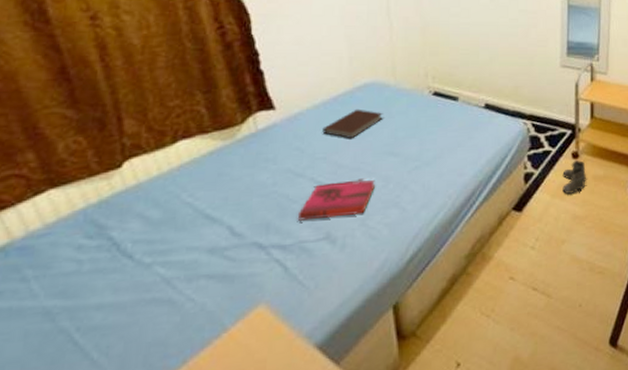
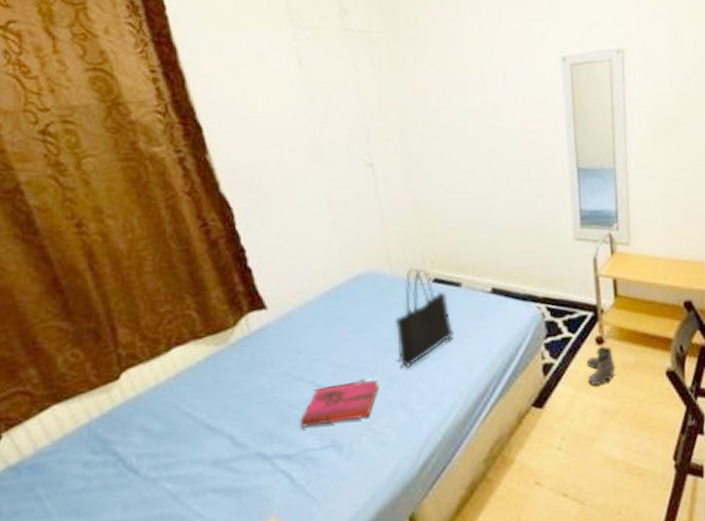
notebook: present [322,109,384,139] -> none [318,302,382,337]
tote bag: none [395,81,449,171] -> present [394,267,455,368]

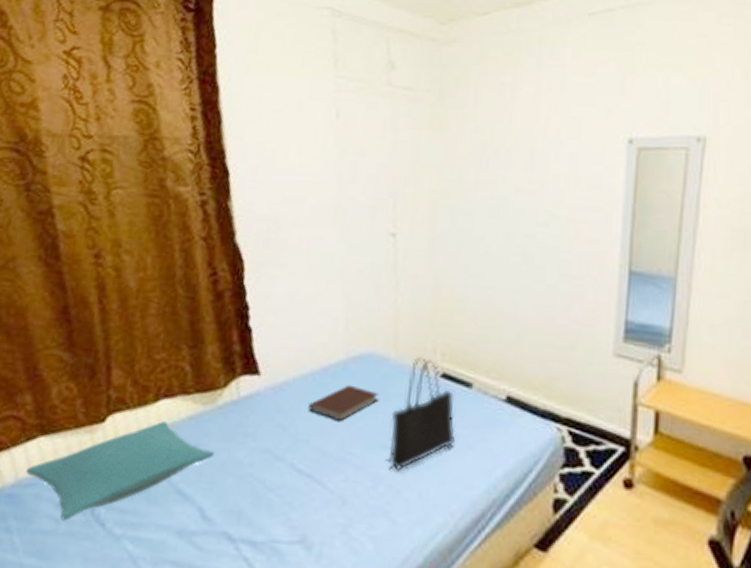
pillow: none [45,367,236,477] -> present [26,421,215,521]
hardback book: present [299,379,380,428] -> none [271,473,364,519]
notebook: none [318,302,382,337] -> present [308,384,380,422]
boots: present [586,345,616,385] -> none [607,490,644,541]

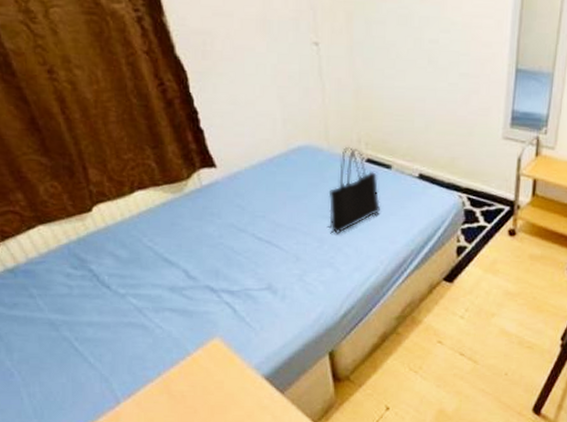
pillow: present [26,421,215,521] -> none [34,208,189,287]
notebook: present [308,384,380,422] -> none [260,171,318,201]

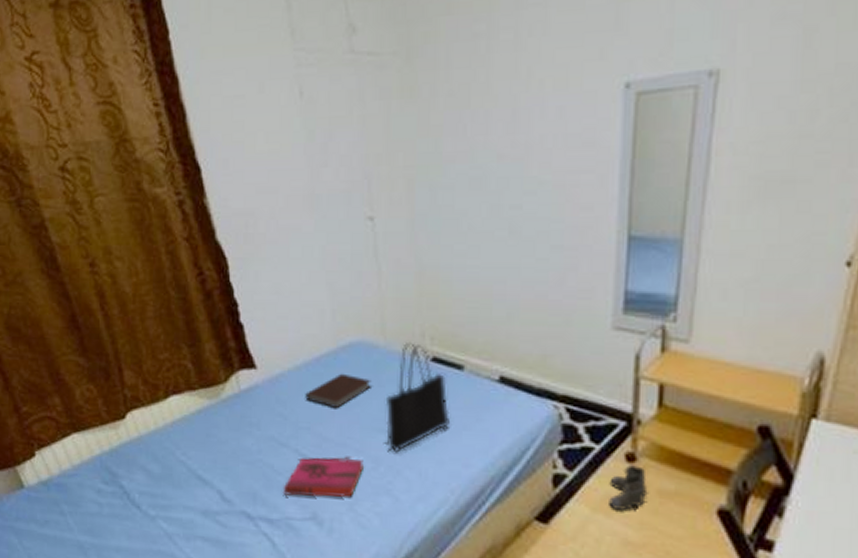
hardback book: none [242,239,312,271] -> present [283,458,365,498]
notebook: none [260,171,318,201] -> present [305,373,373,409]
boots: none [496,237,523,272] -> present [609,463,648,513]

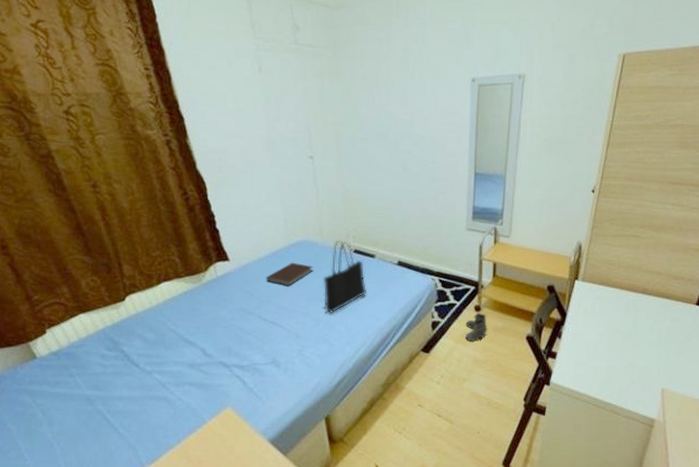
hardback book: present [283,458,365,498] -> none [250,319,309,348]

